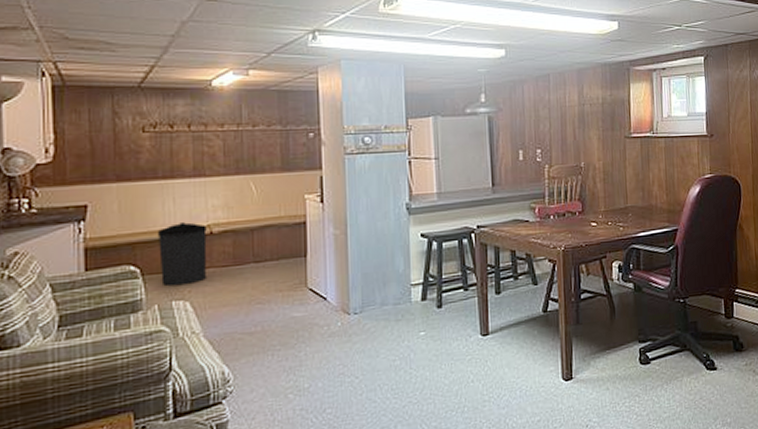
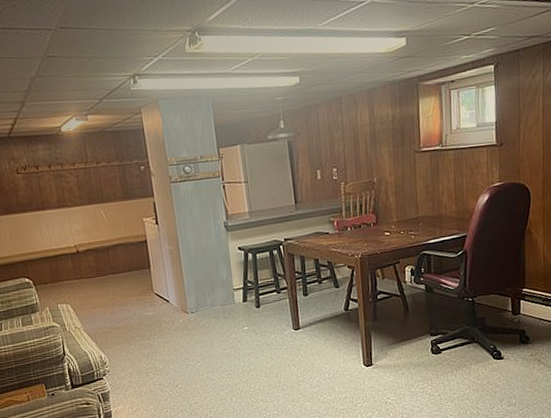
trash can: present [157,222,207,287] -> none [39,244,79,294]

